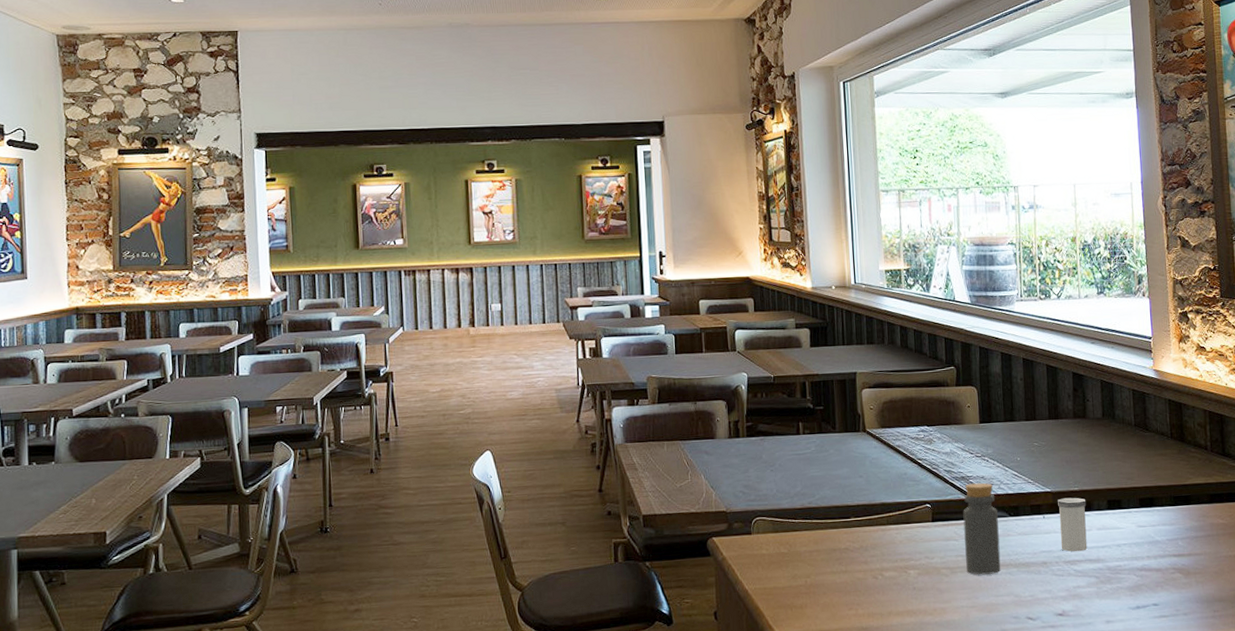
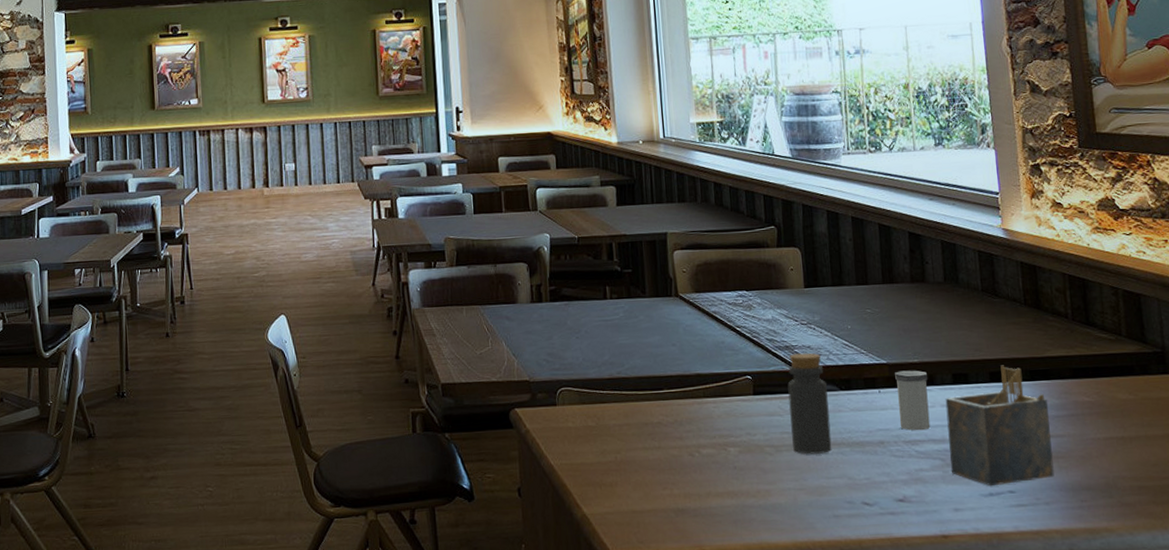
napkin holder: none [1101,492,1192,600] -> present [945,365,1054,487]

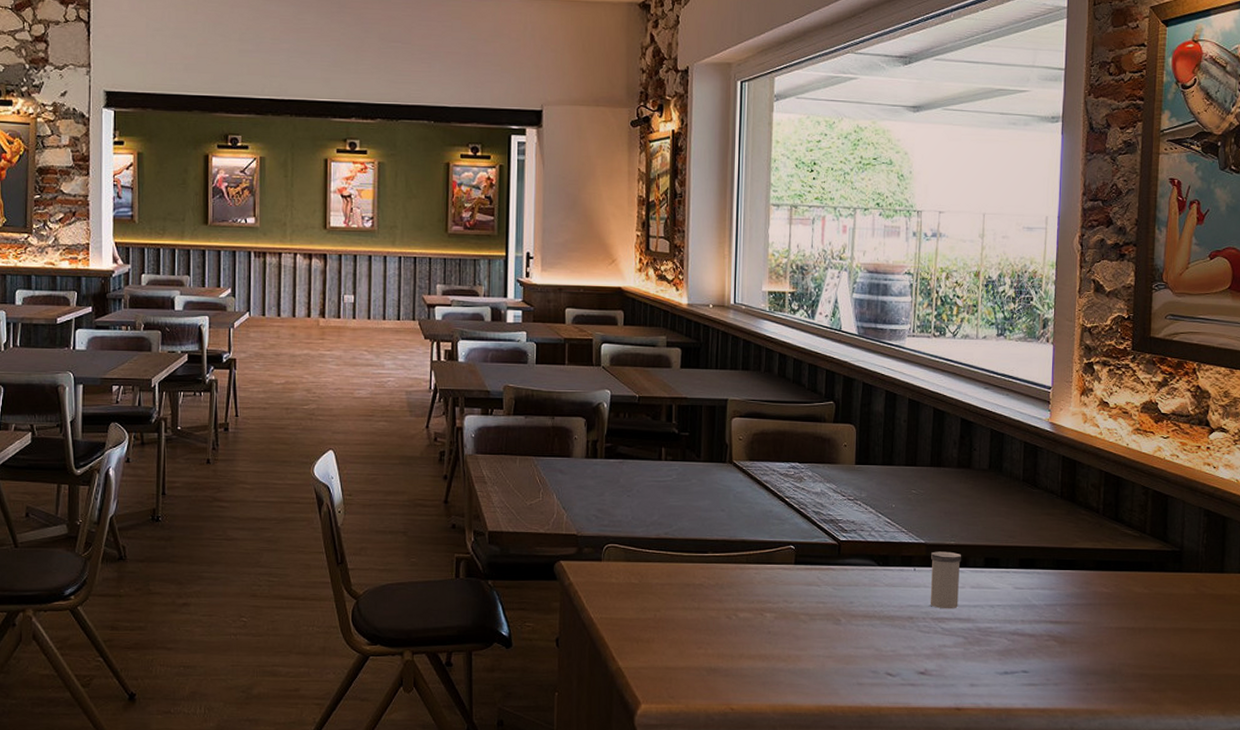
bottle: present [787,353,832,455] -> none [827,527,865,624]
napkin holder: present [945,365,1054,487] -> none [972,553,1070,666]

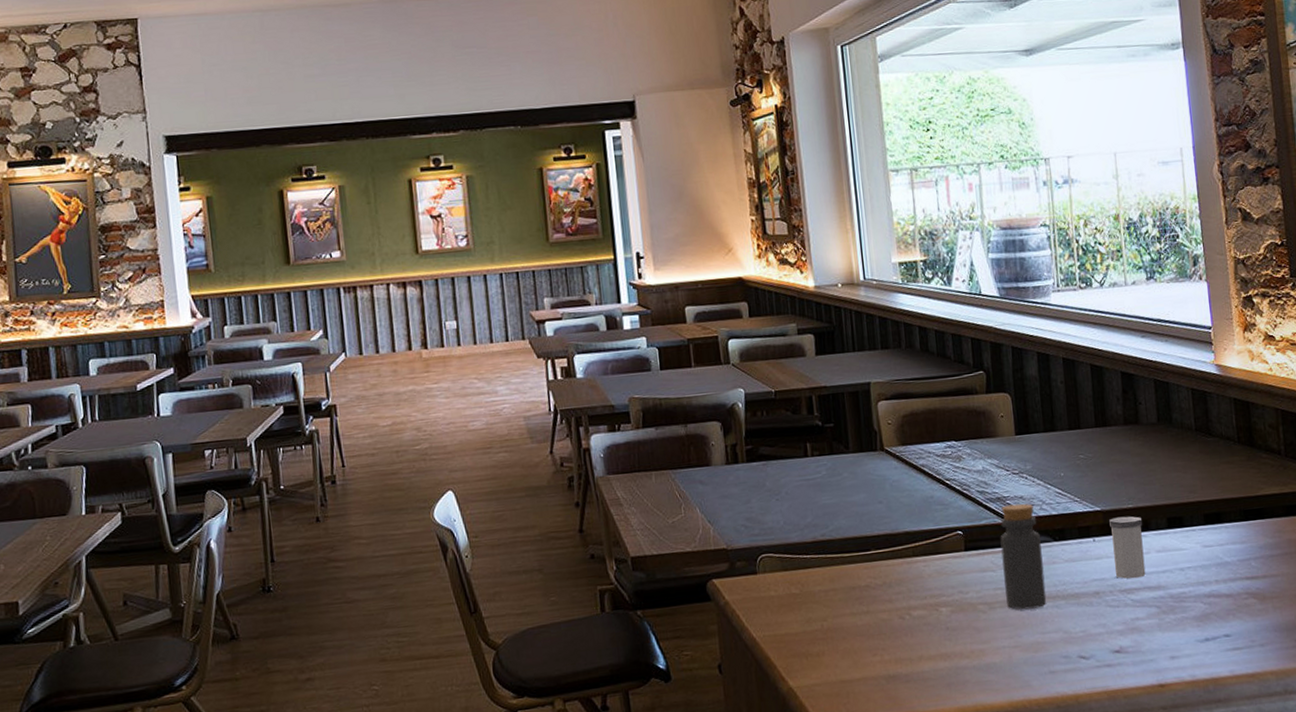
bottle: none [827,527,865,624] -> present [1000,503,1047,610]

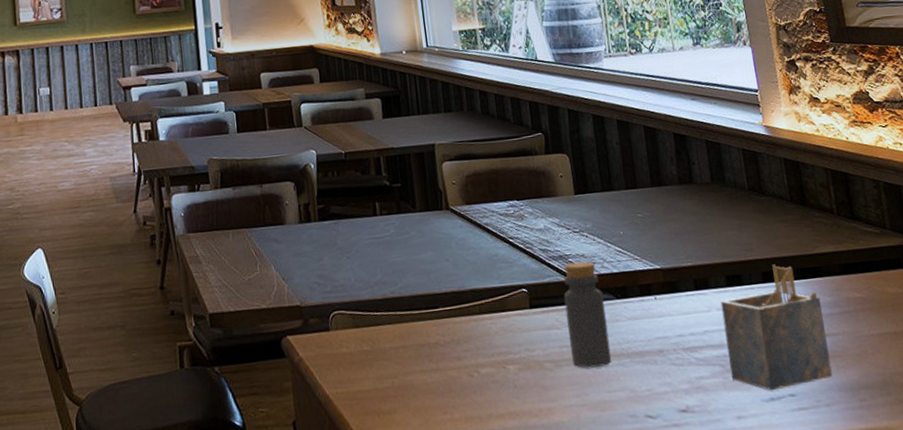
salt shaker: present [1109,516,1146,579] -> none [669,274,708,337]
napkin holder: none [1160,506,1269,632] -> present [720,264,833,391]

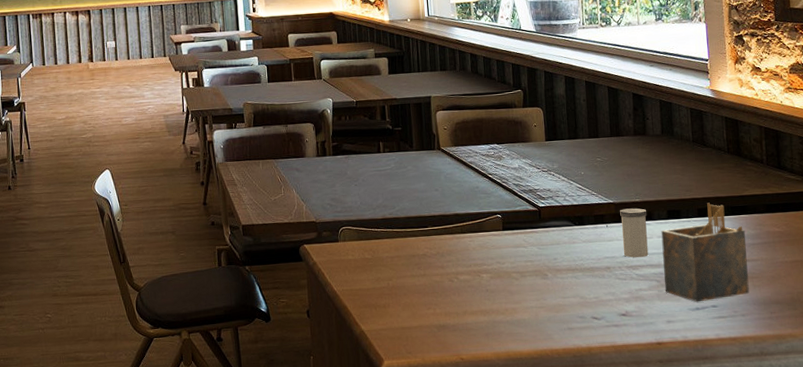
bottle: present [563,261,612,368] -> none [531,195,567,279]
salt shaker: none [669,274,708,337] -> present [620,208,649,258]

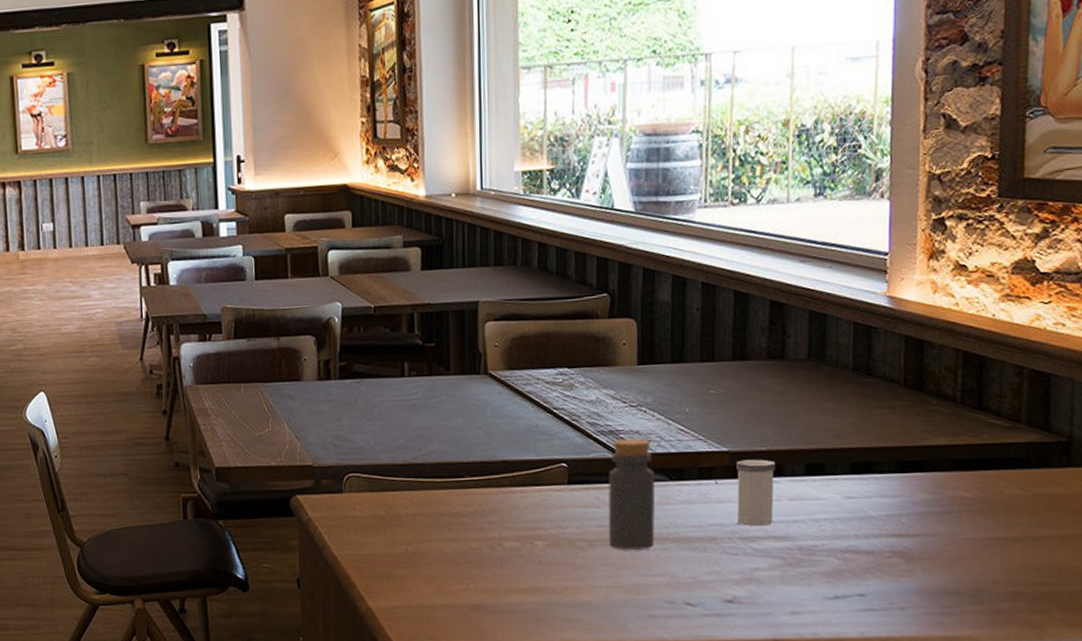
bottle: none [531,195,567,279] -> present [608,438,655,550]
napkin holder: present [661,202,749,302] -> none [792,454,918,589]

